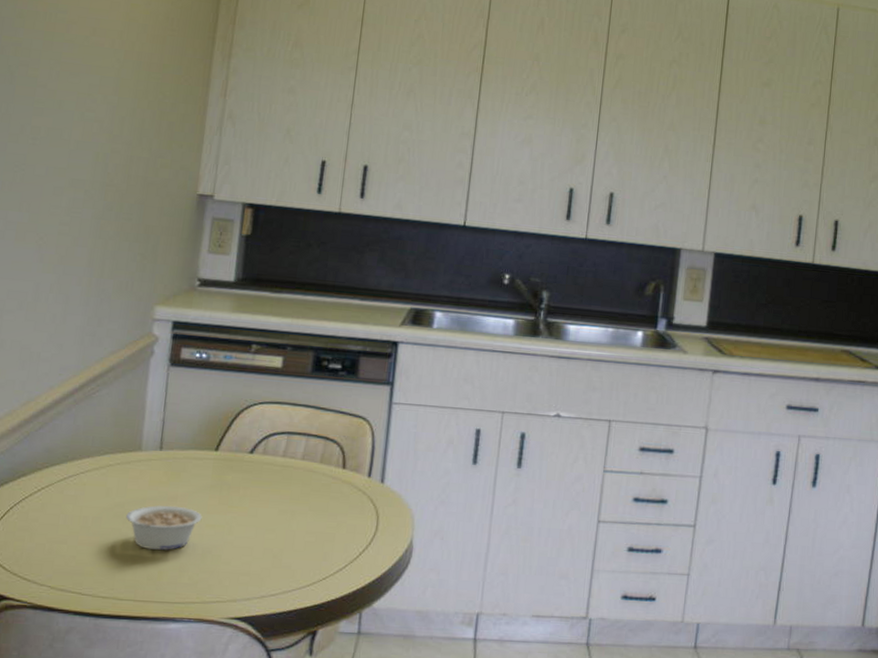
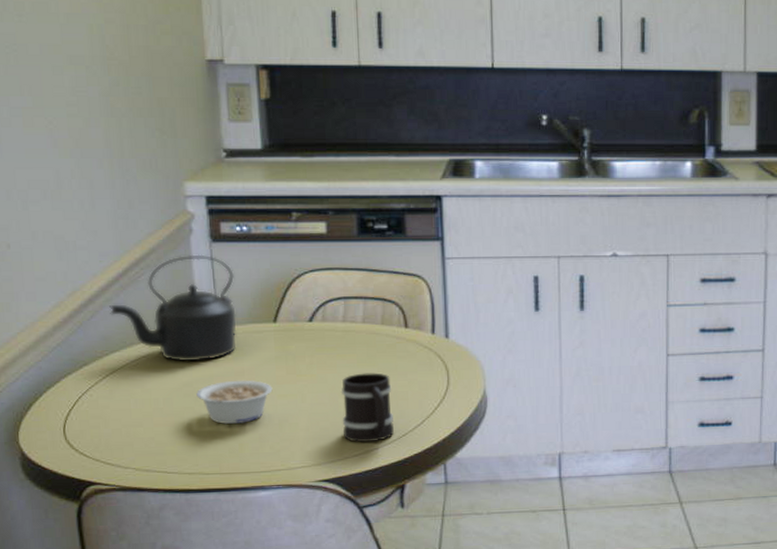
kettle: none [58,376,186,483] -> present [109,254,237,362]
mug: none [264,510,320,583] -> present [340,372,394,443]

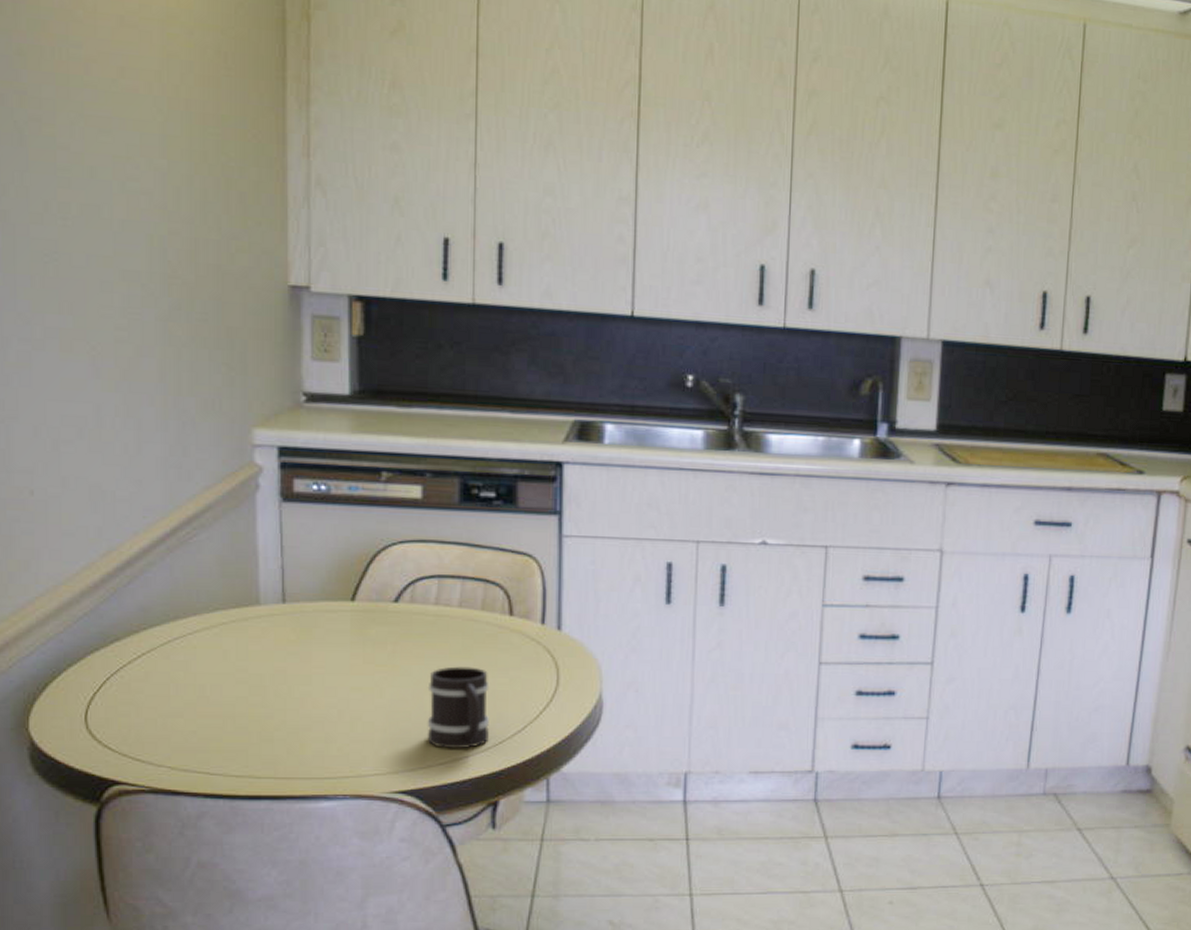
kettle: present [109,254,237,362] -> none [151,515,306,643]
legume: present [196,380,273,425] -> none [252,667,345,720]

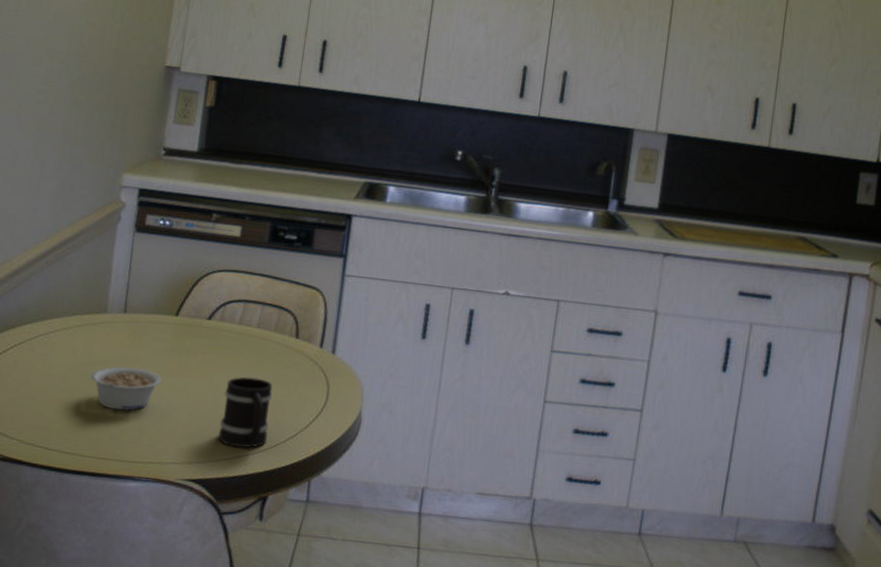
legume: none [252,667,345,720] -> present [91,366,162,411]

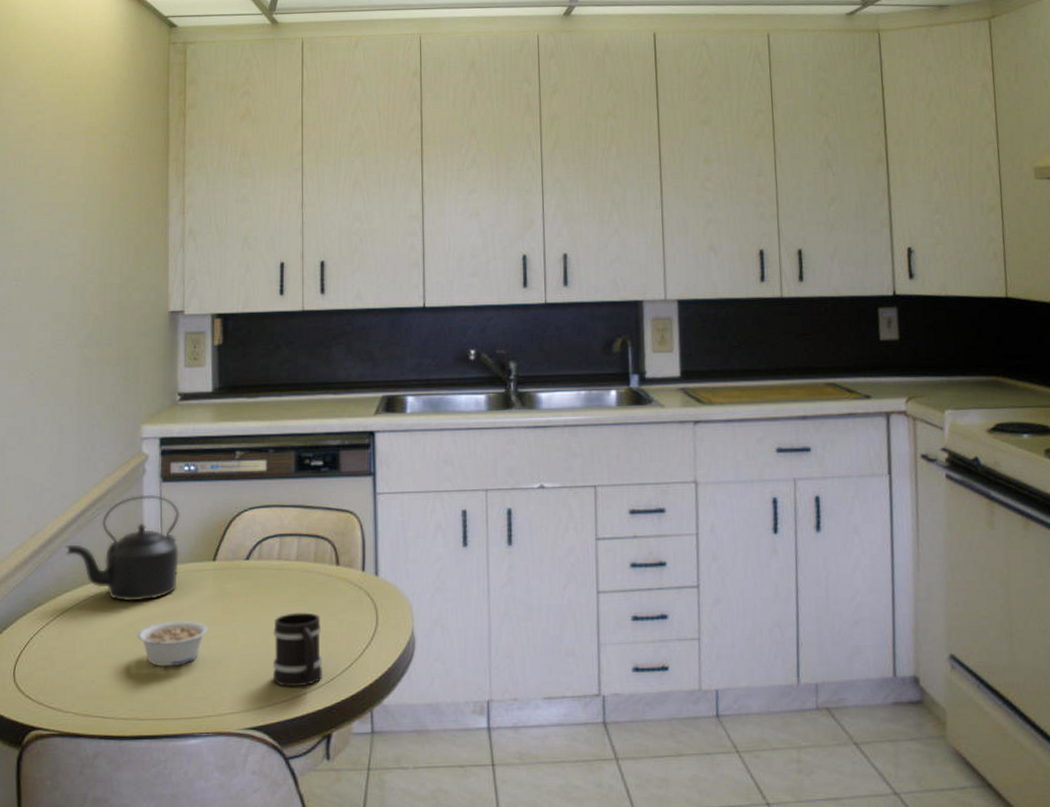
kettle: none [31,241,149,344] -> present [66,494,180,602]

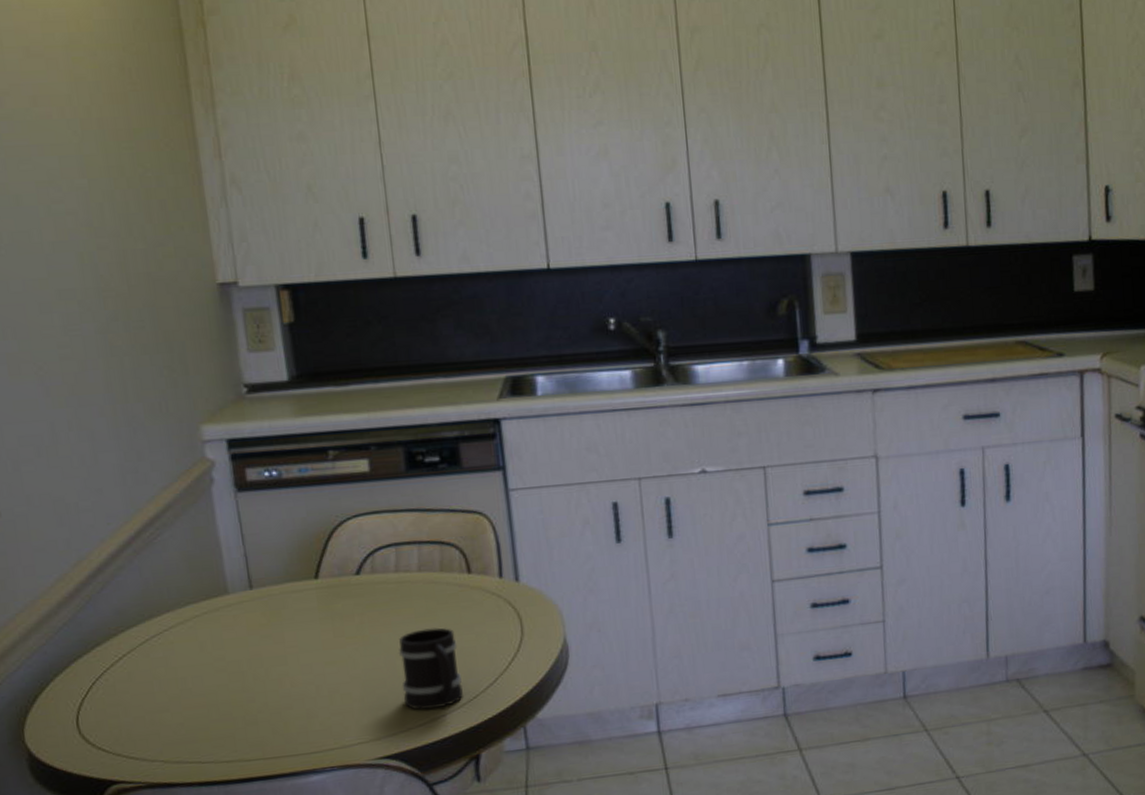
kettle: present [66,494,180,602] -> none [122,507,274,633]
legume: present [137,620,208,667] -> none [230,648,319,702]

